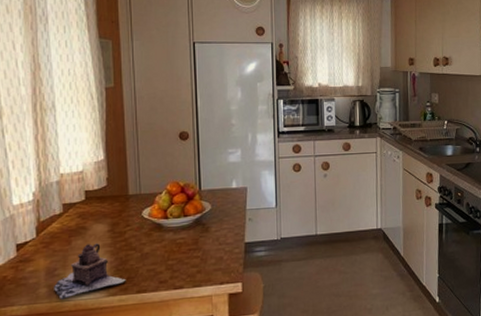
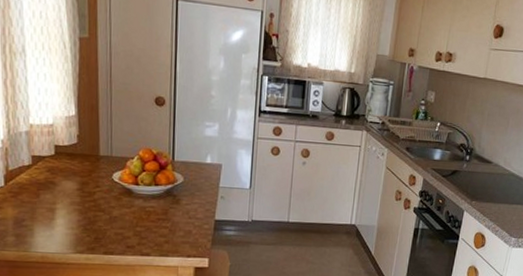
teapot: present [54,243,126,299] -> none [22,199,93,250]

